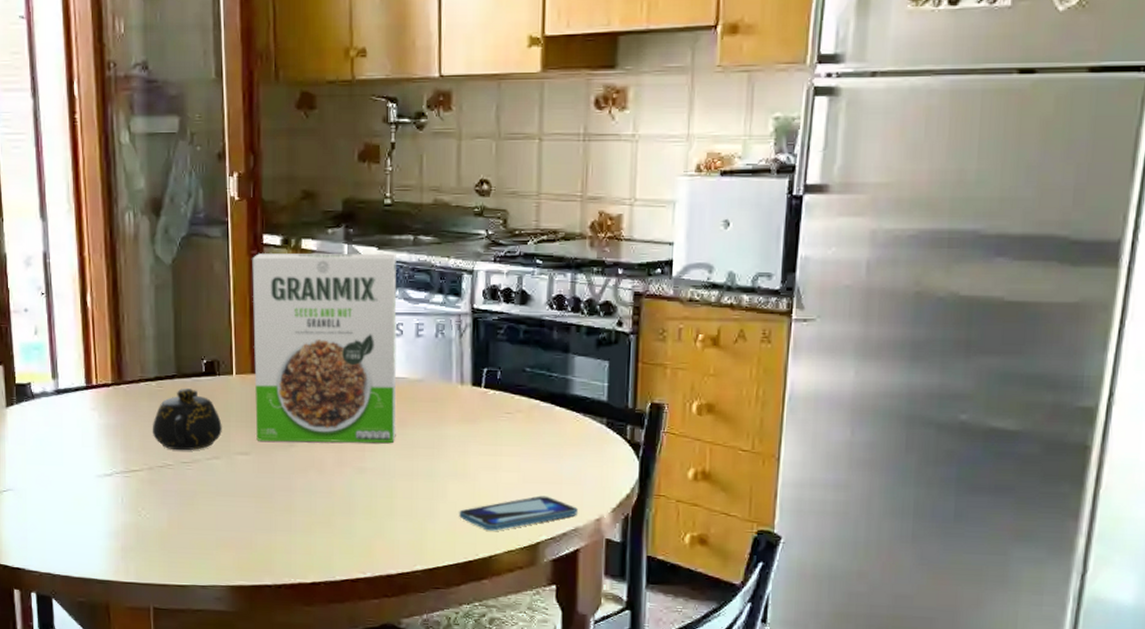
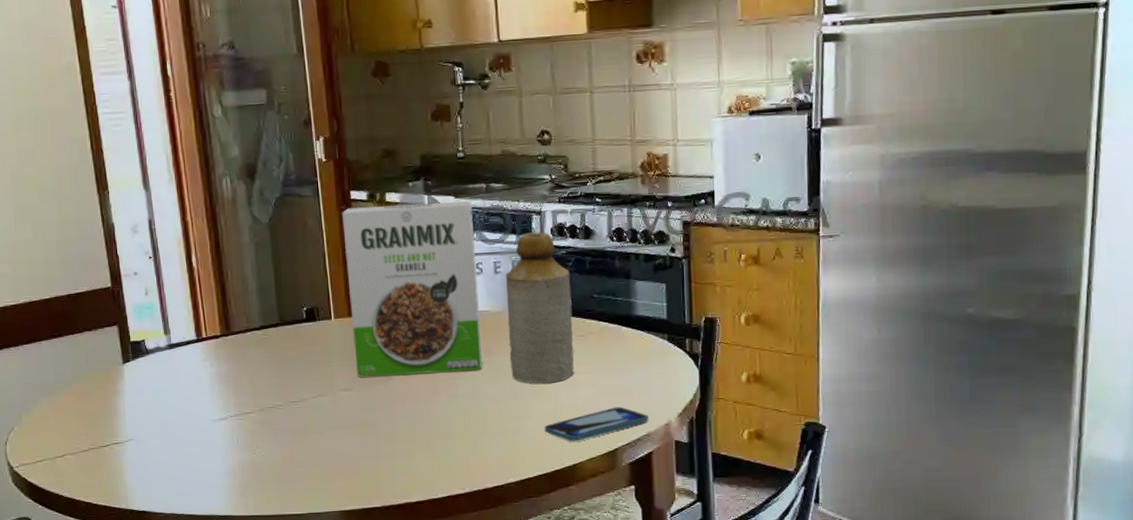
teapot: present [152,388,222,451] -> none [260,334,325,392]
bottle: none [426,293,501,463] -> present [505,232,574,384]

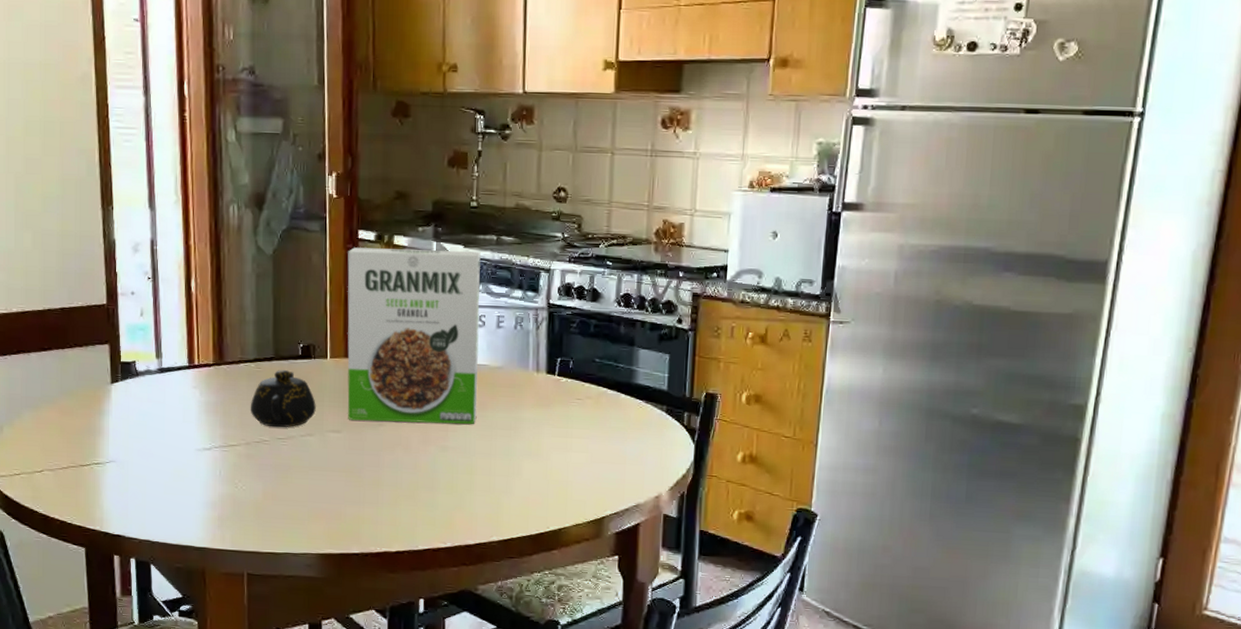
teapot: none [260,334,325,392] -> present [250,370,316,428]
bottle: present [505,232,574,384] -> none [504,289,574,444]
smartphone: present [544,407,649,442] -> none [532,474,639,506]

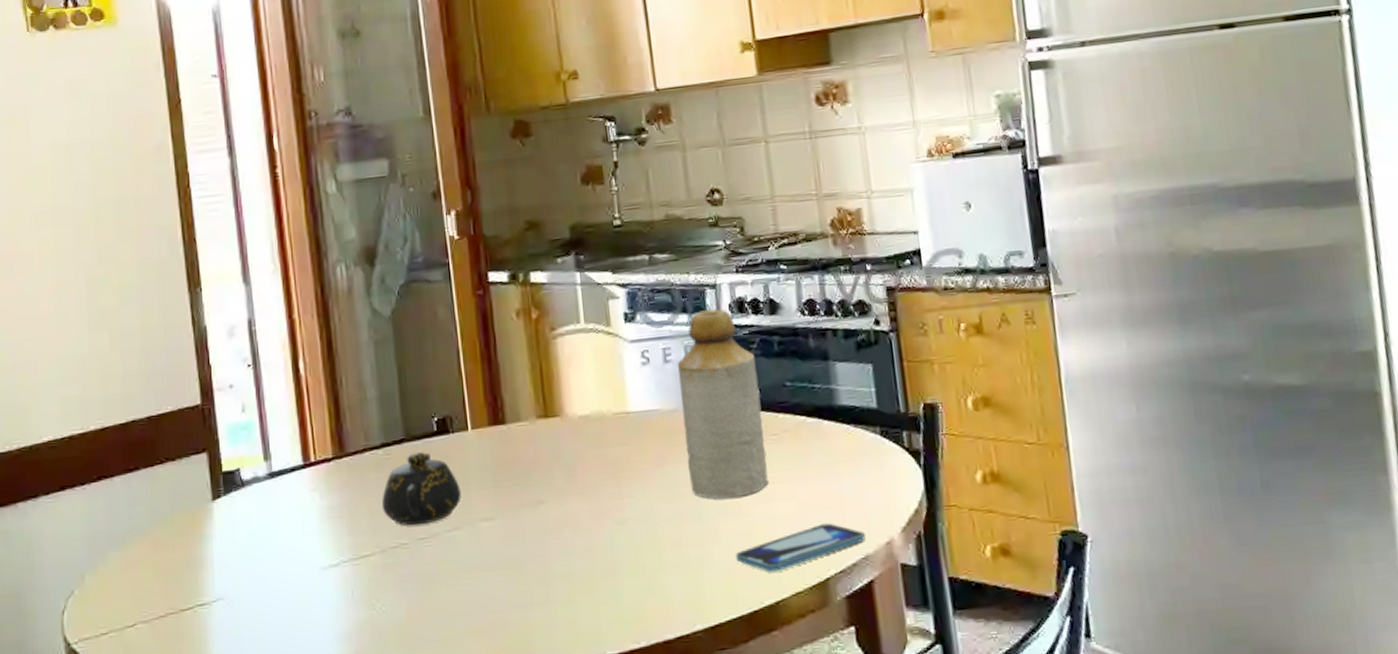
cereal box: present [347,247,481,424] -> none [478,276,655,503]
bottle: none [504,289,574,444] -> present [677,309,768,499]
smartphone: none [532,474,639,506] -> present [735,523,865,572]

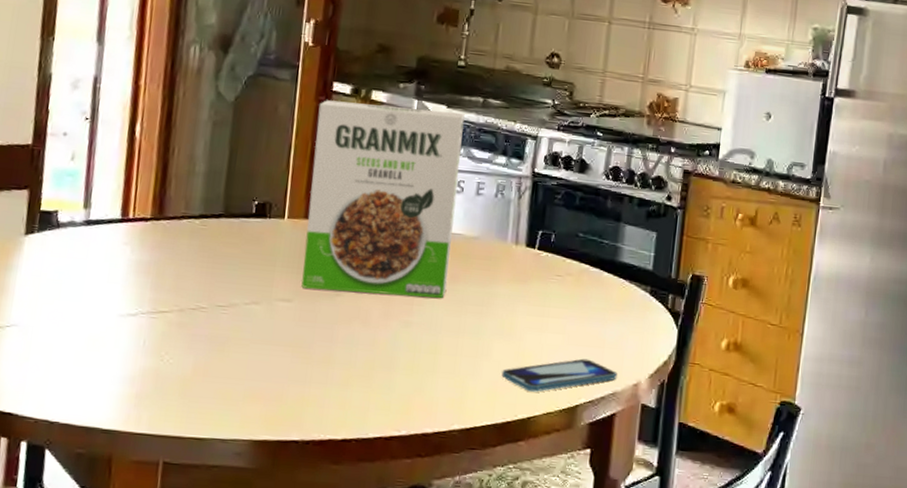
teapot: present [381,452,461,526] -> none [188,228,266,294]
cereal box: none [478,276,655,503] -> present [301,100,465,298]
bottle: present [677,309,768,499] -> none [476,156,558,323]

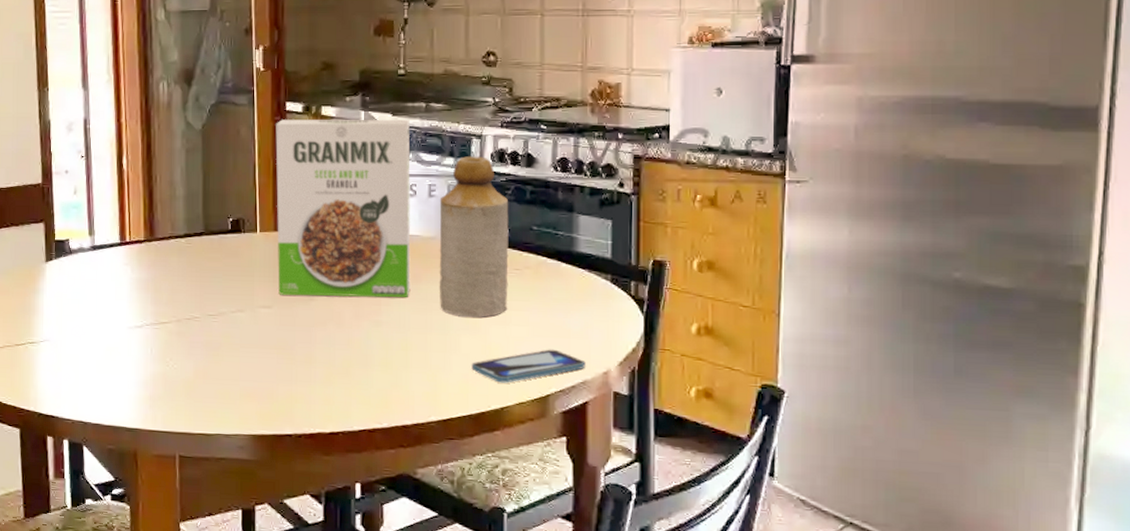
bottle: none [476,156,558,323] -> present [439,156,509,317]

